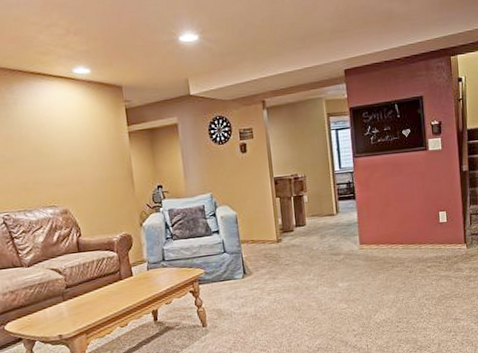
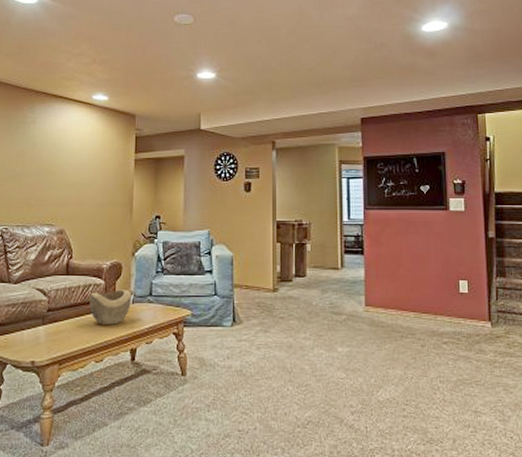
decorative bowl: none [104,258,146,293] -> present [89,289,131,325]

